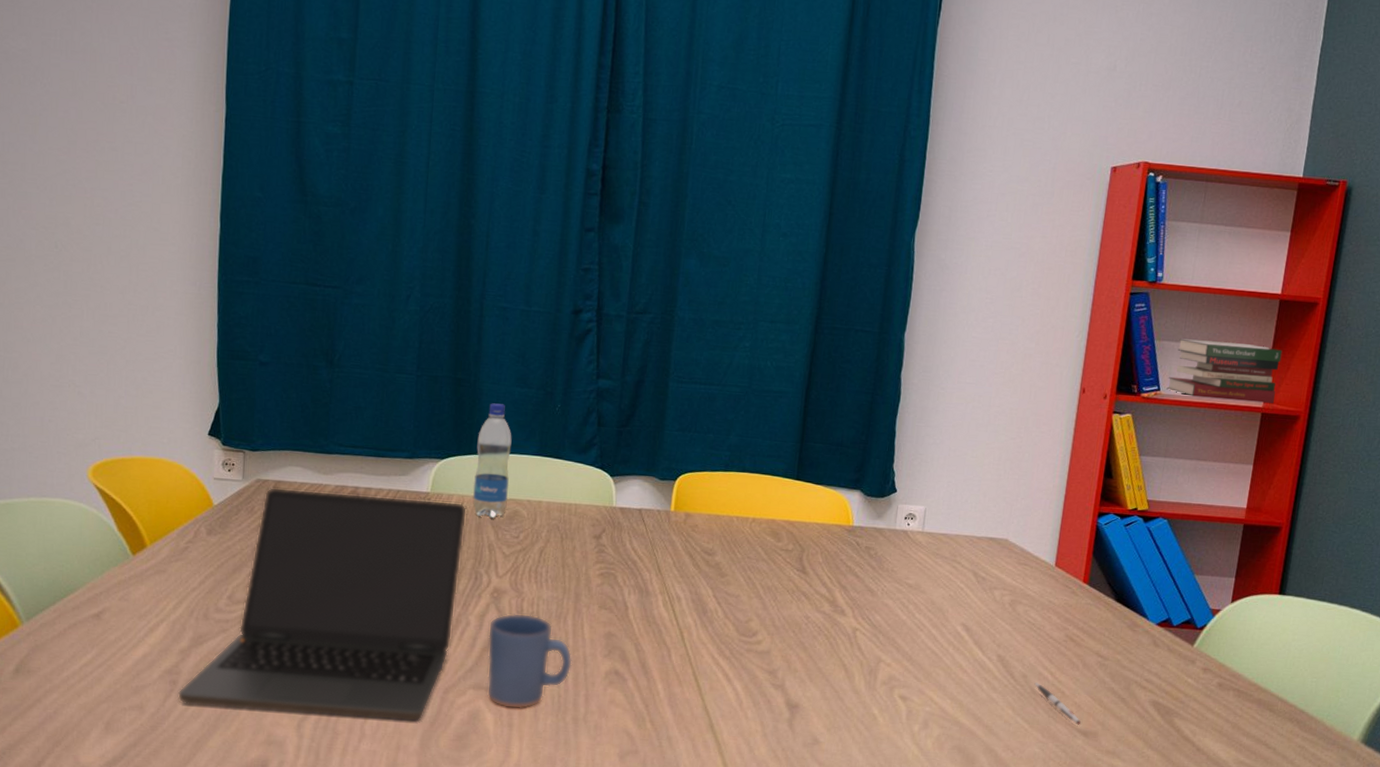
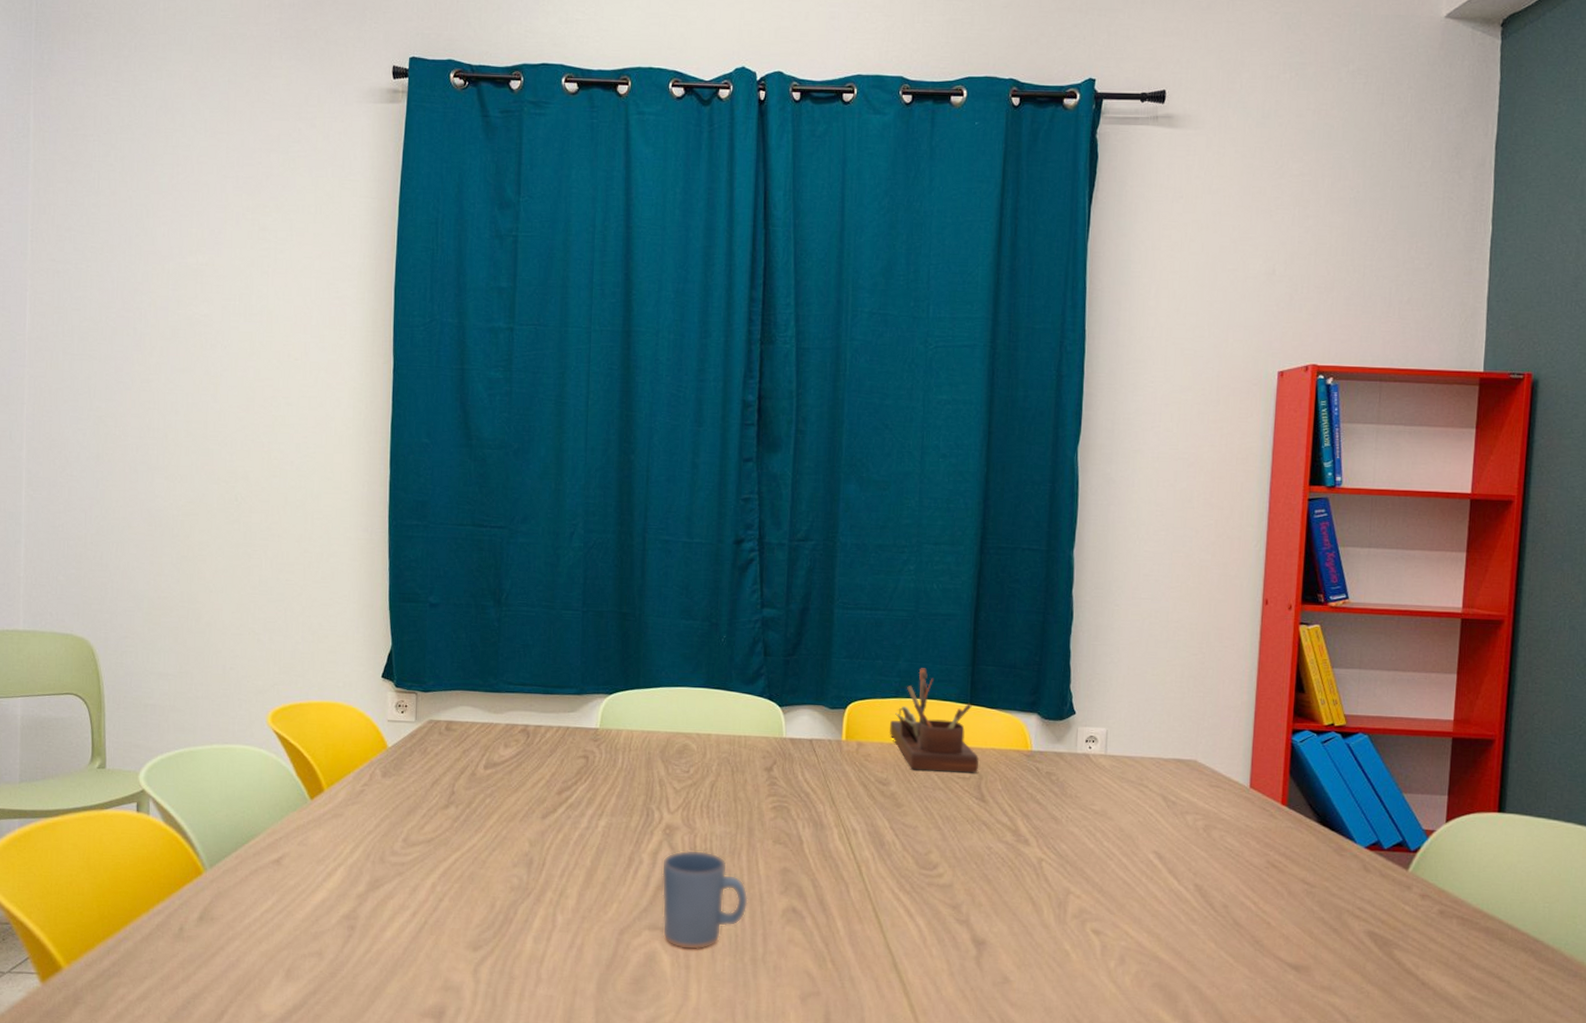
laptop: present [177,487,467,721] -> none [355,727,637,964]
bottle: present [472,403,512,519] -> none [642,636,679,754]
desk organizer: none [717,443,802,545] -> present [890,668,979,772]
pen: present [1034,682,1082,725] -> none [1236,913,1292,959]
books: present [1167,338,1283,404] -> none [1356,544,1478,609]

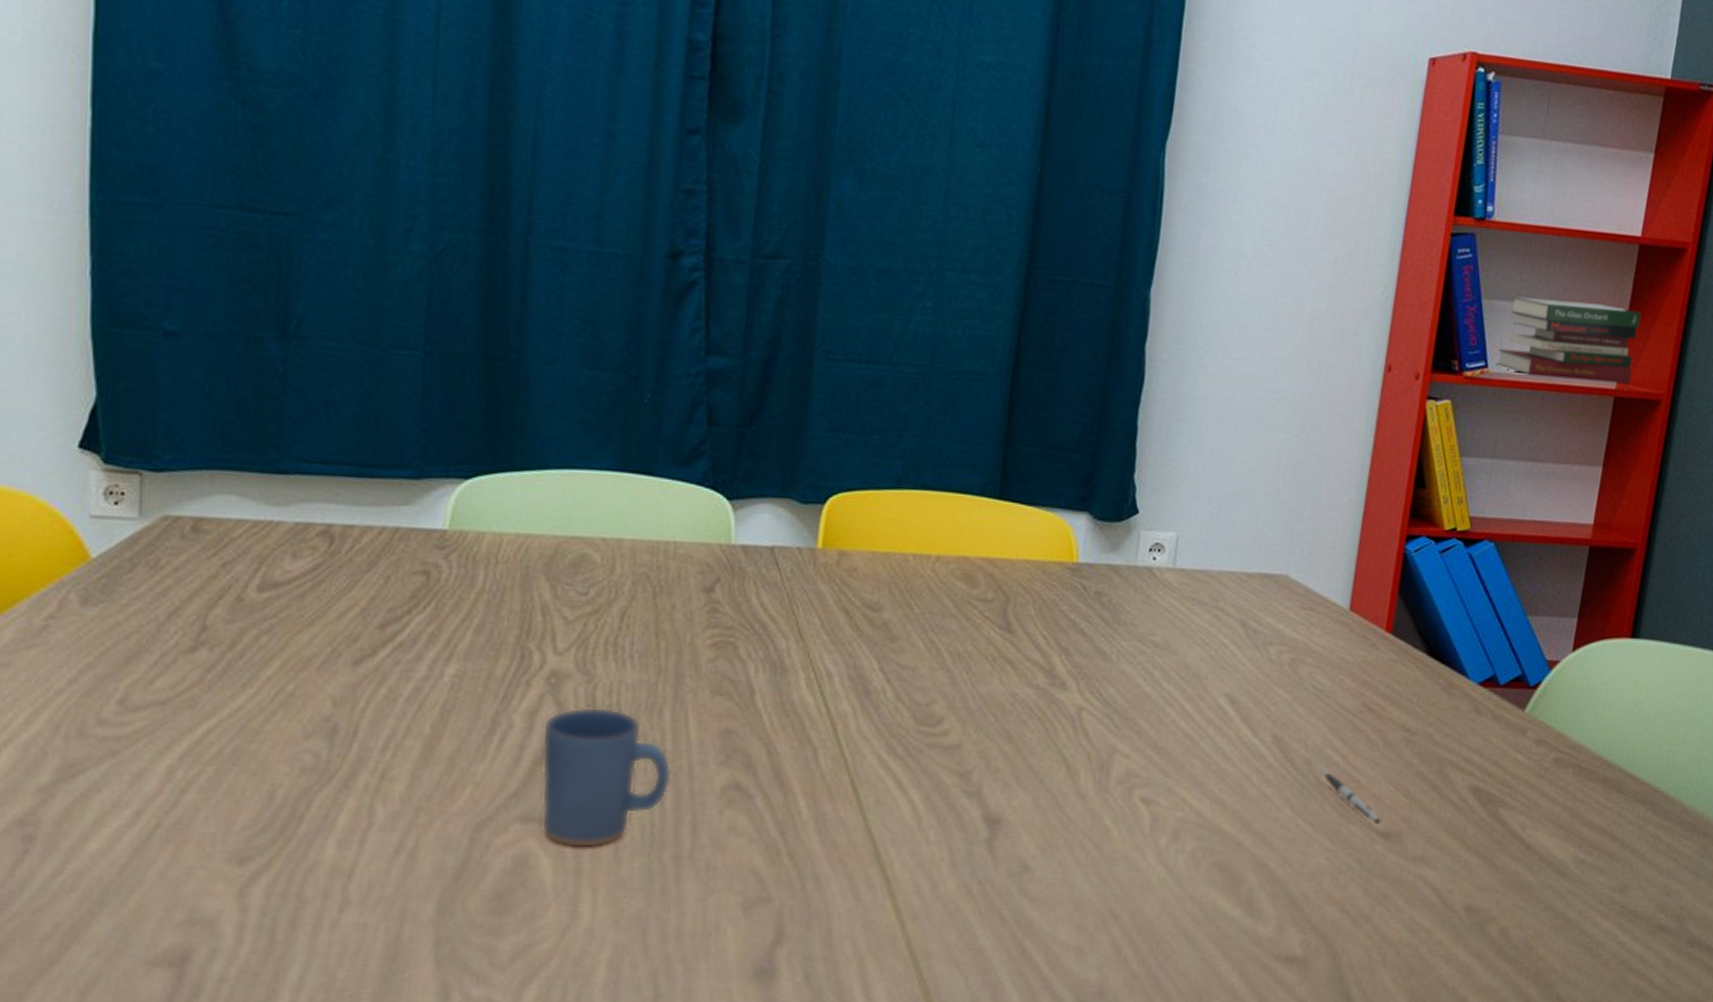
desk organizer: present [890,668,979,772] -> none [885,447,1006,592]
pen: none [1236,913,1292,959] -> present [1320,770,1382,825]
books: none [1356,544,1478,609] -> present [1497,296,1642,385]

